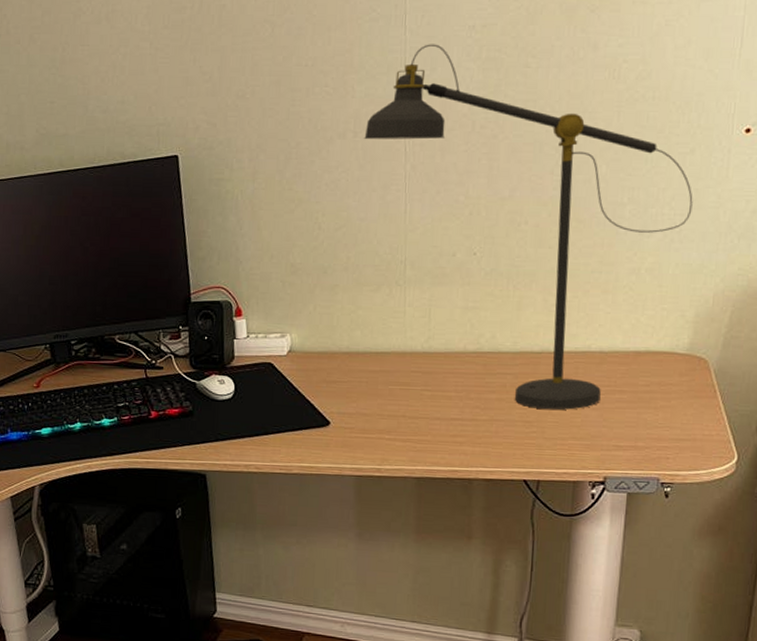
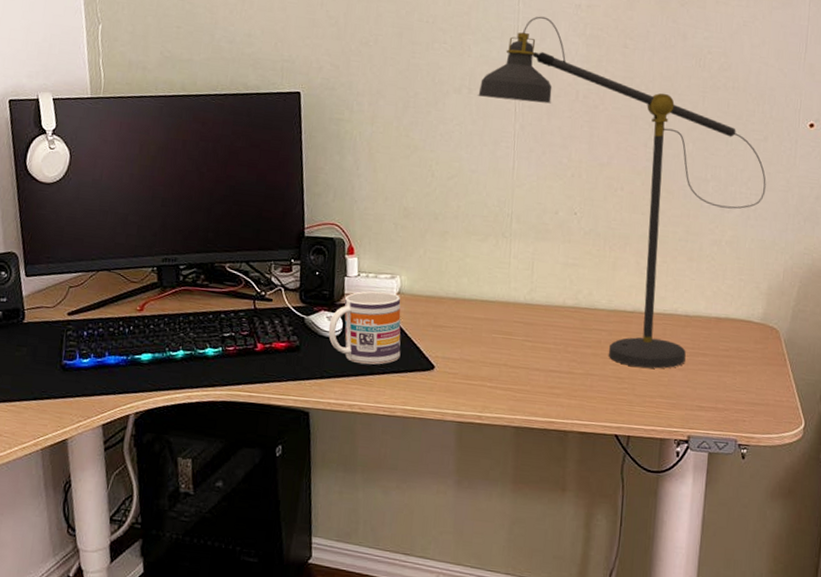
mug: none [220,351,295,425] -> present [328,291,401,365]

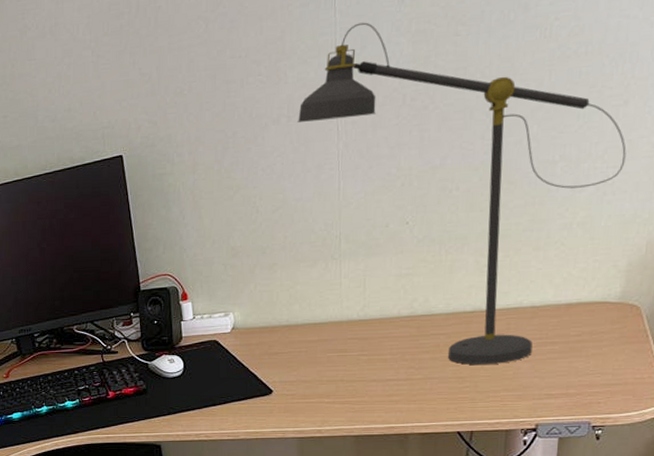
mug: present [328,291,401,365] -> none [170,329,240,398]

